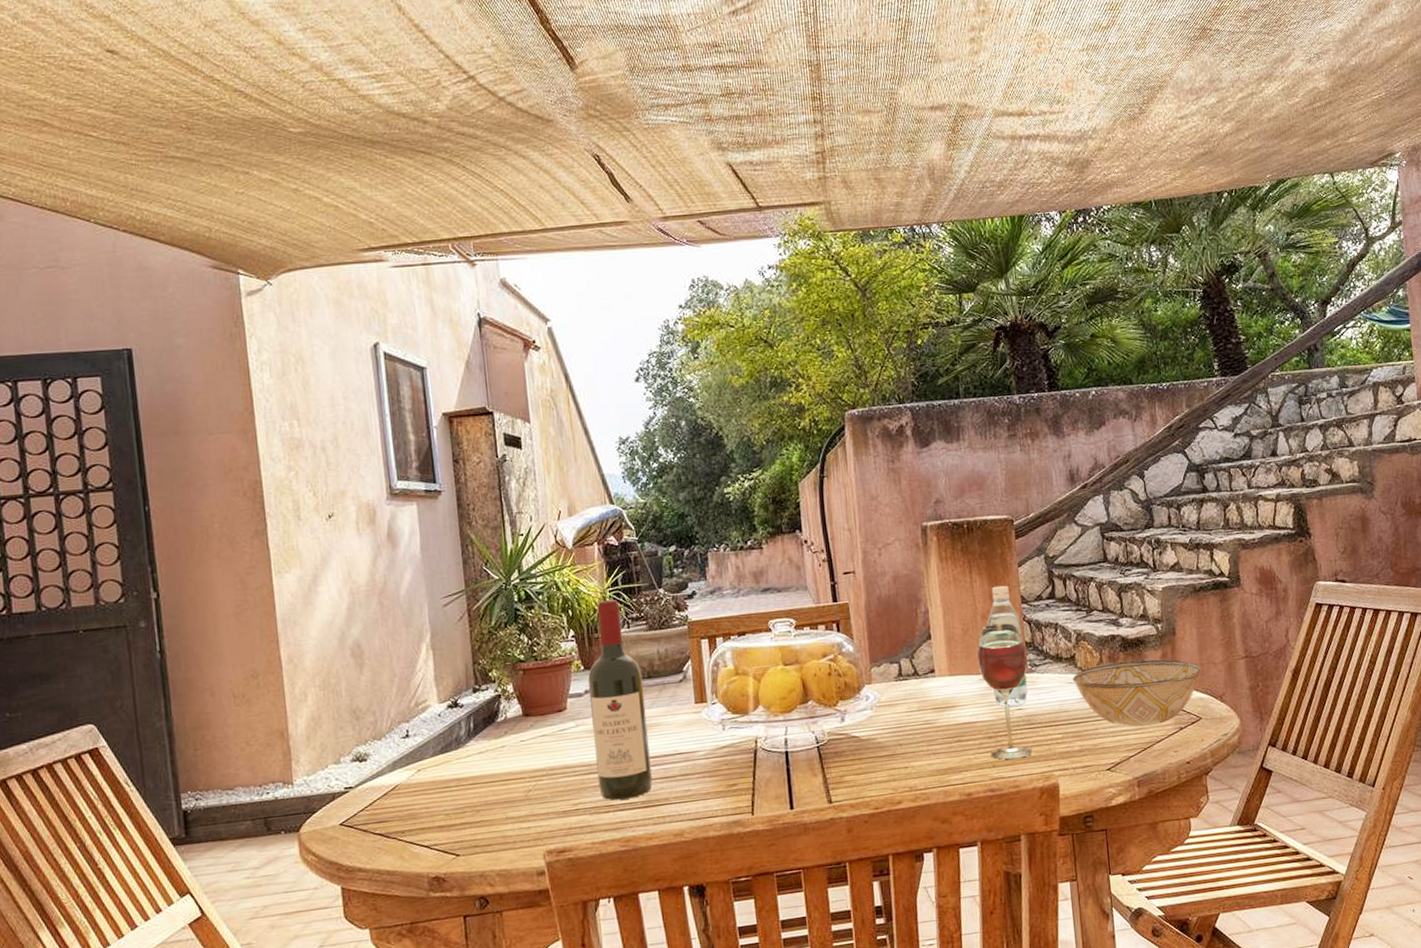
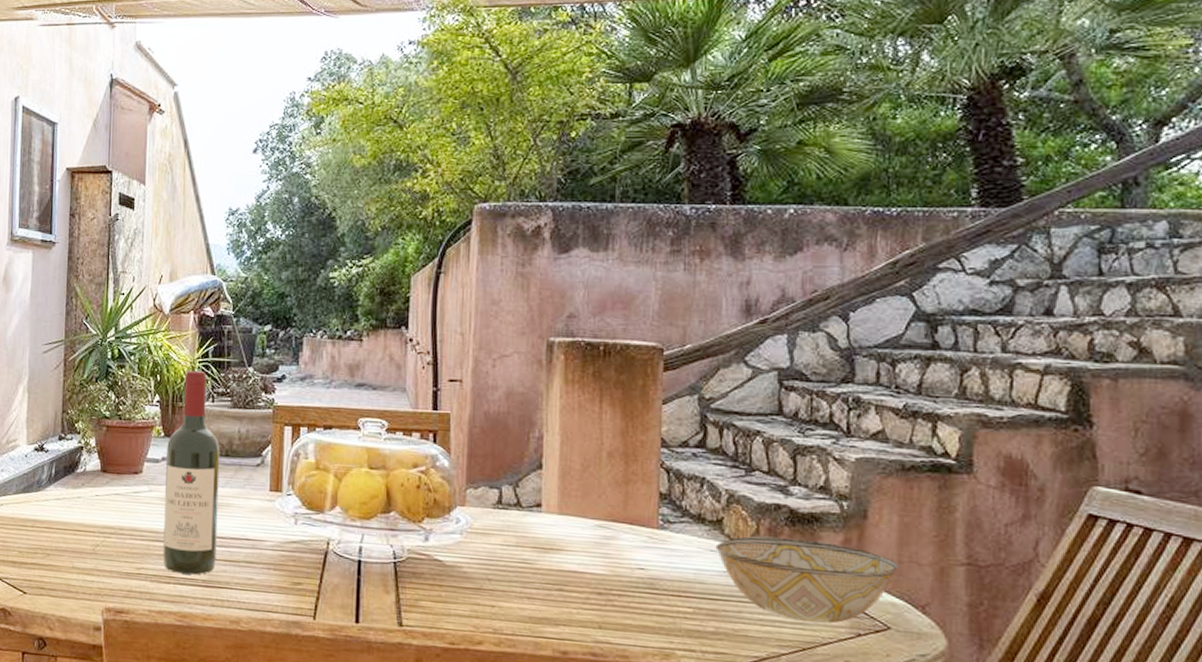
wineglass: present [976,623,1032,760] -> none [595,465,659,626]
bottle: present [987,585,1028,707] -> none [611,422,657,565]

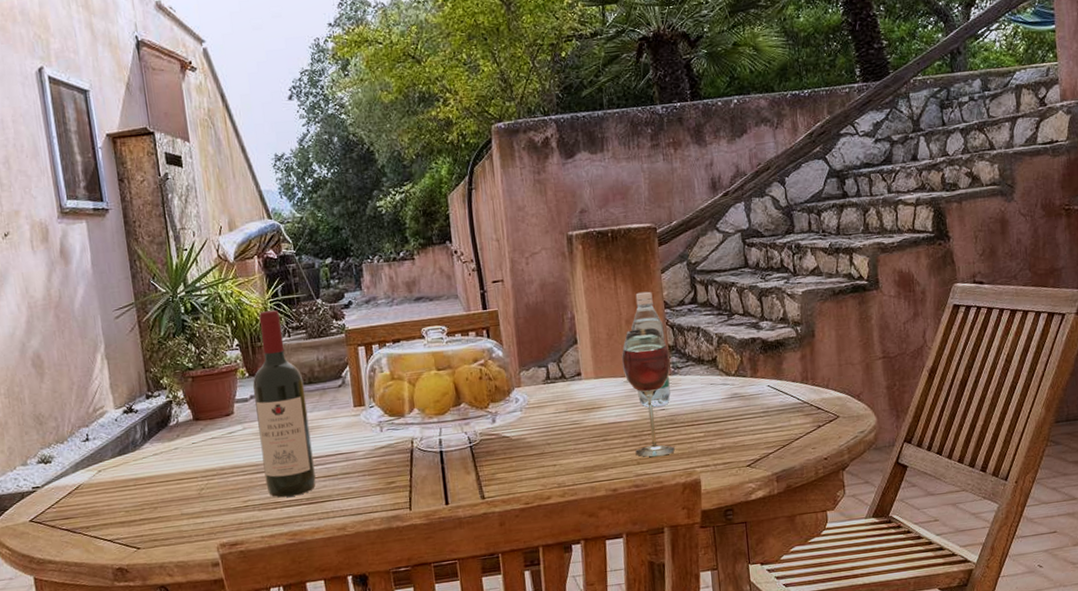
wineglass: none [595,465,659,626] -> present [621,327,675,457]
bottle: none [611,422,657,565] -> present [631,291,671,407]
ceramic bowl: present [715,535,898,624] -> none [714,360,839,426]

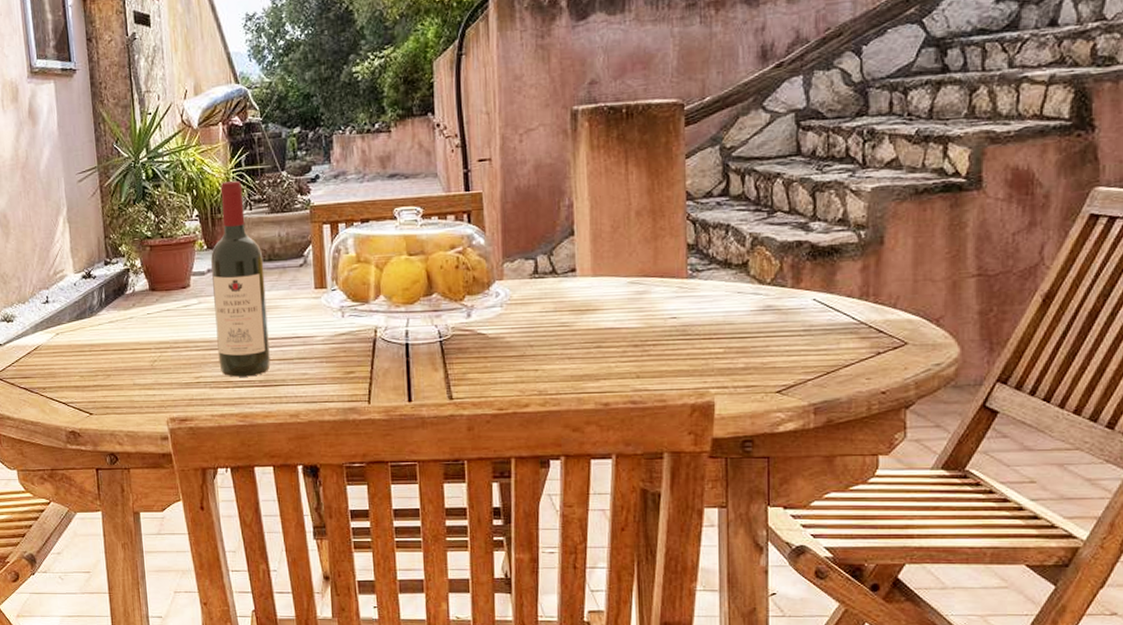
wineglass: present [621,327,675,457] -> none [626,222,688,372]
bottle: present [631,291,671,407] -> none [642,179,685,315]

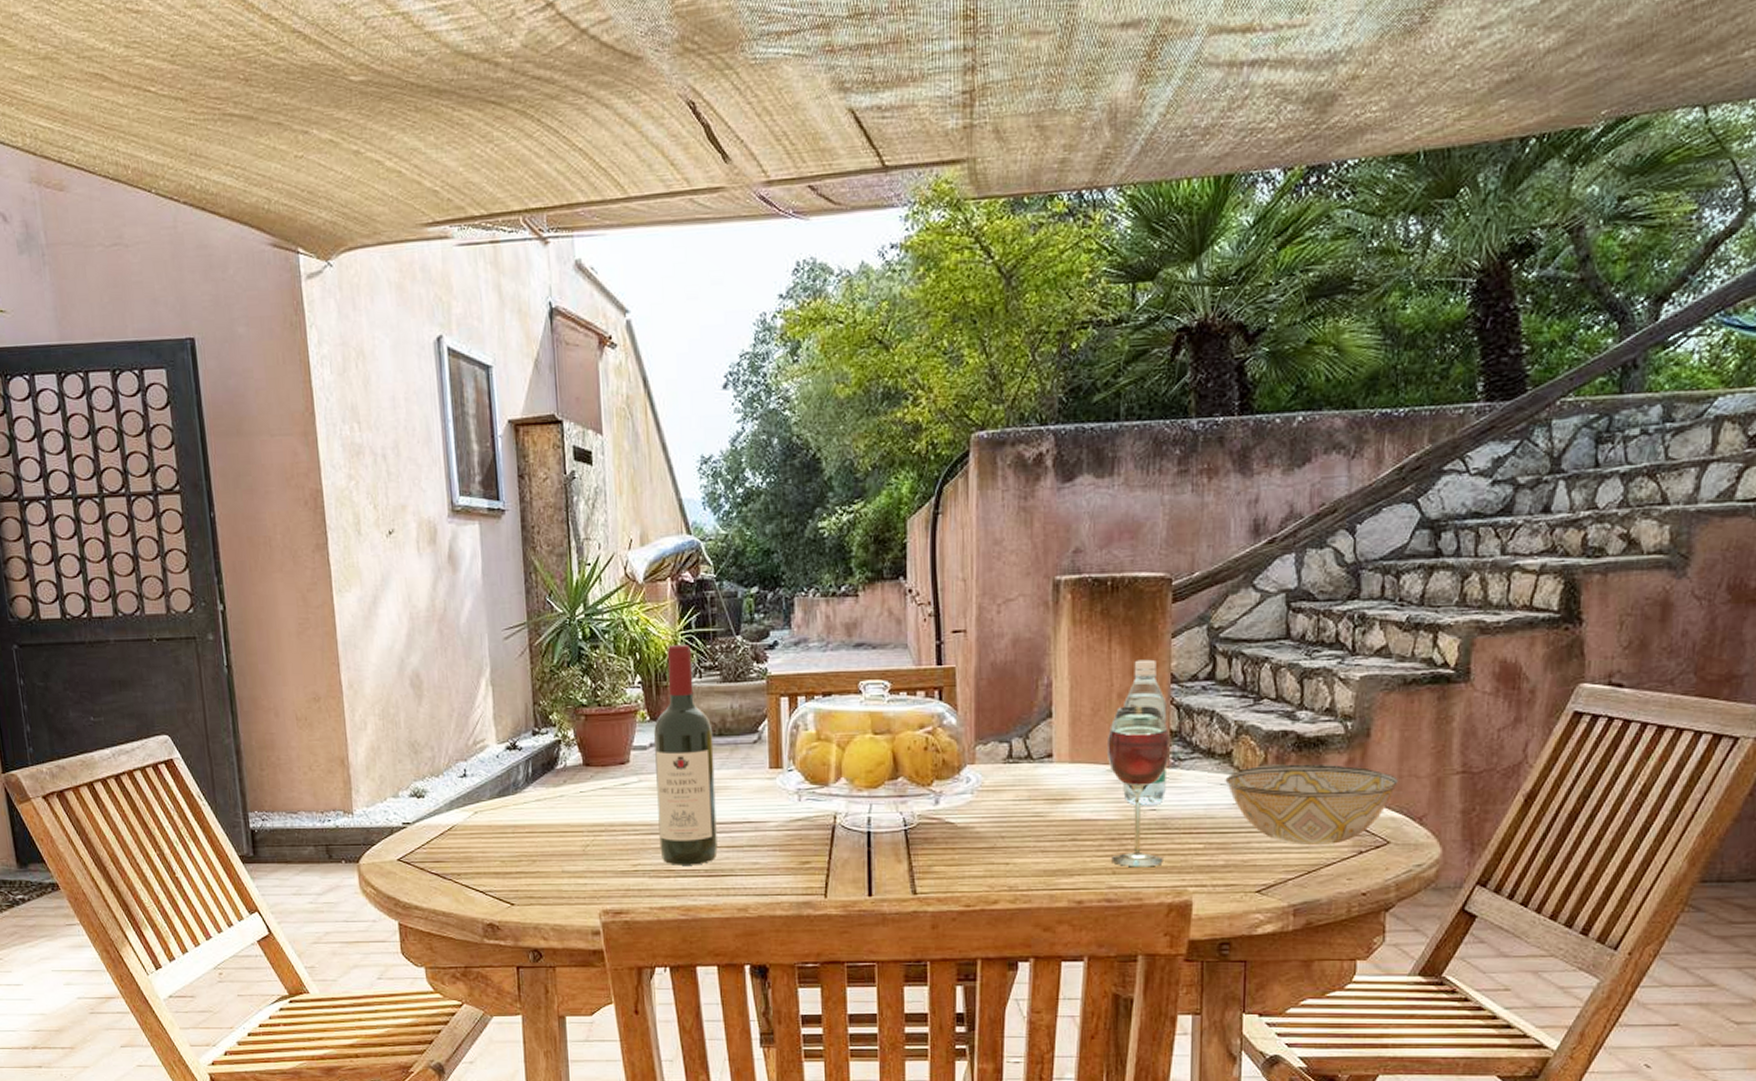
wineglass: none [626,222,688,372] -> present [1106,706,1170,867]
bottle: none [642,179,685,315] -> present [1123,659,1167,806]
ceramic bowl: none [742,270,913,348] -> present [1225,763,1398,846]

